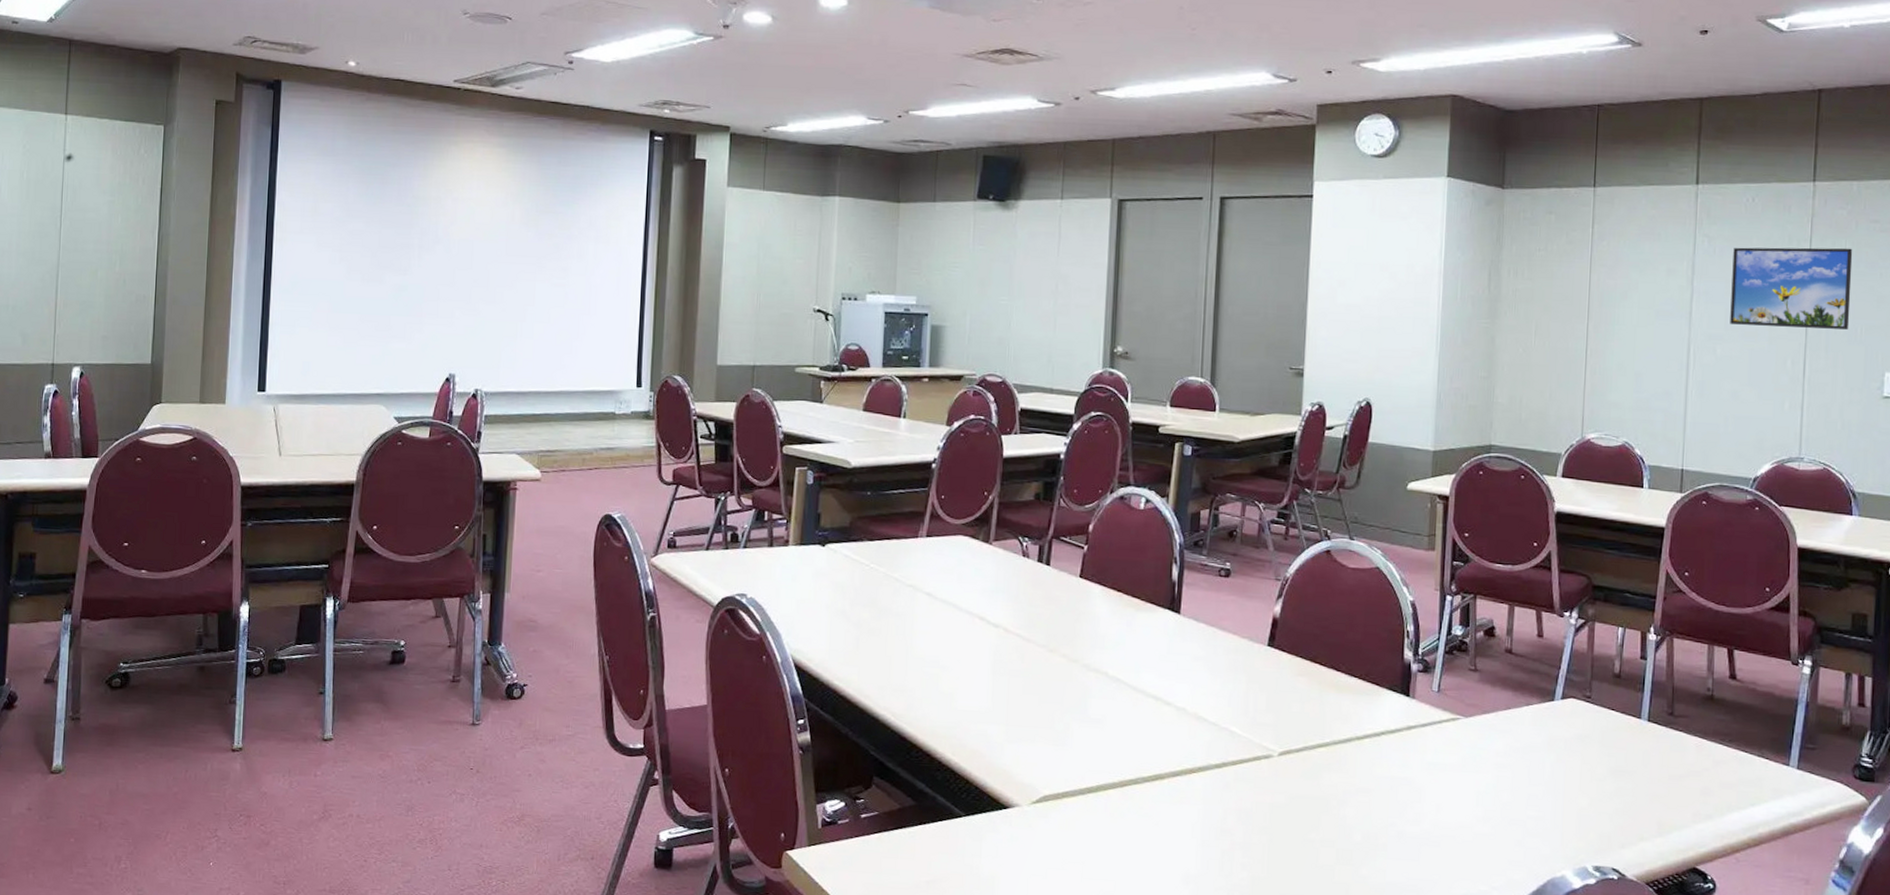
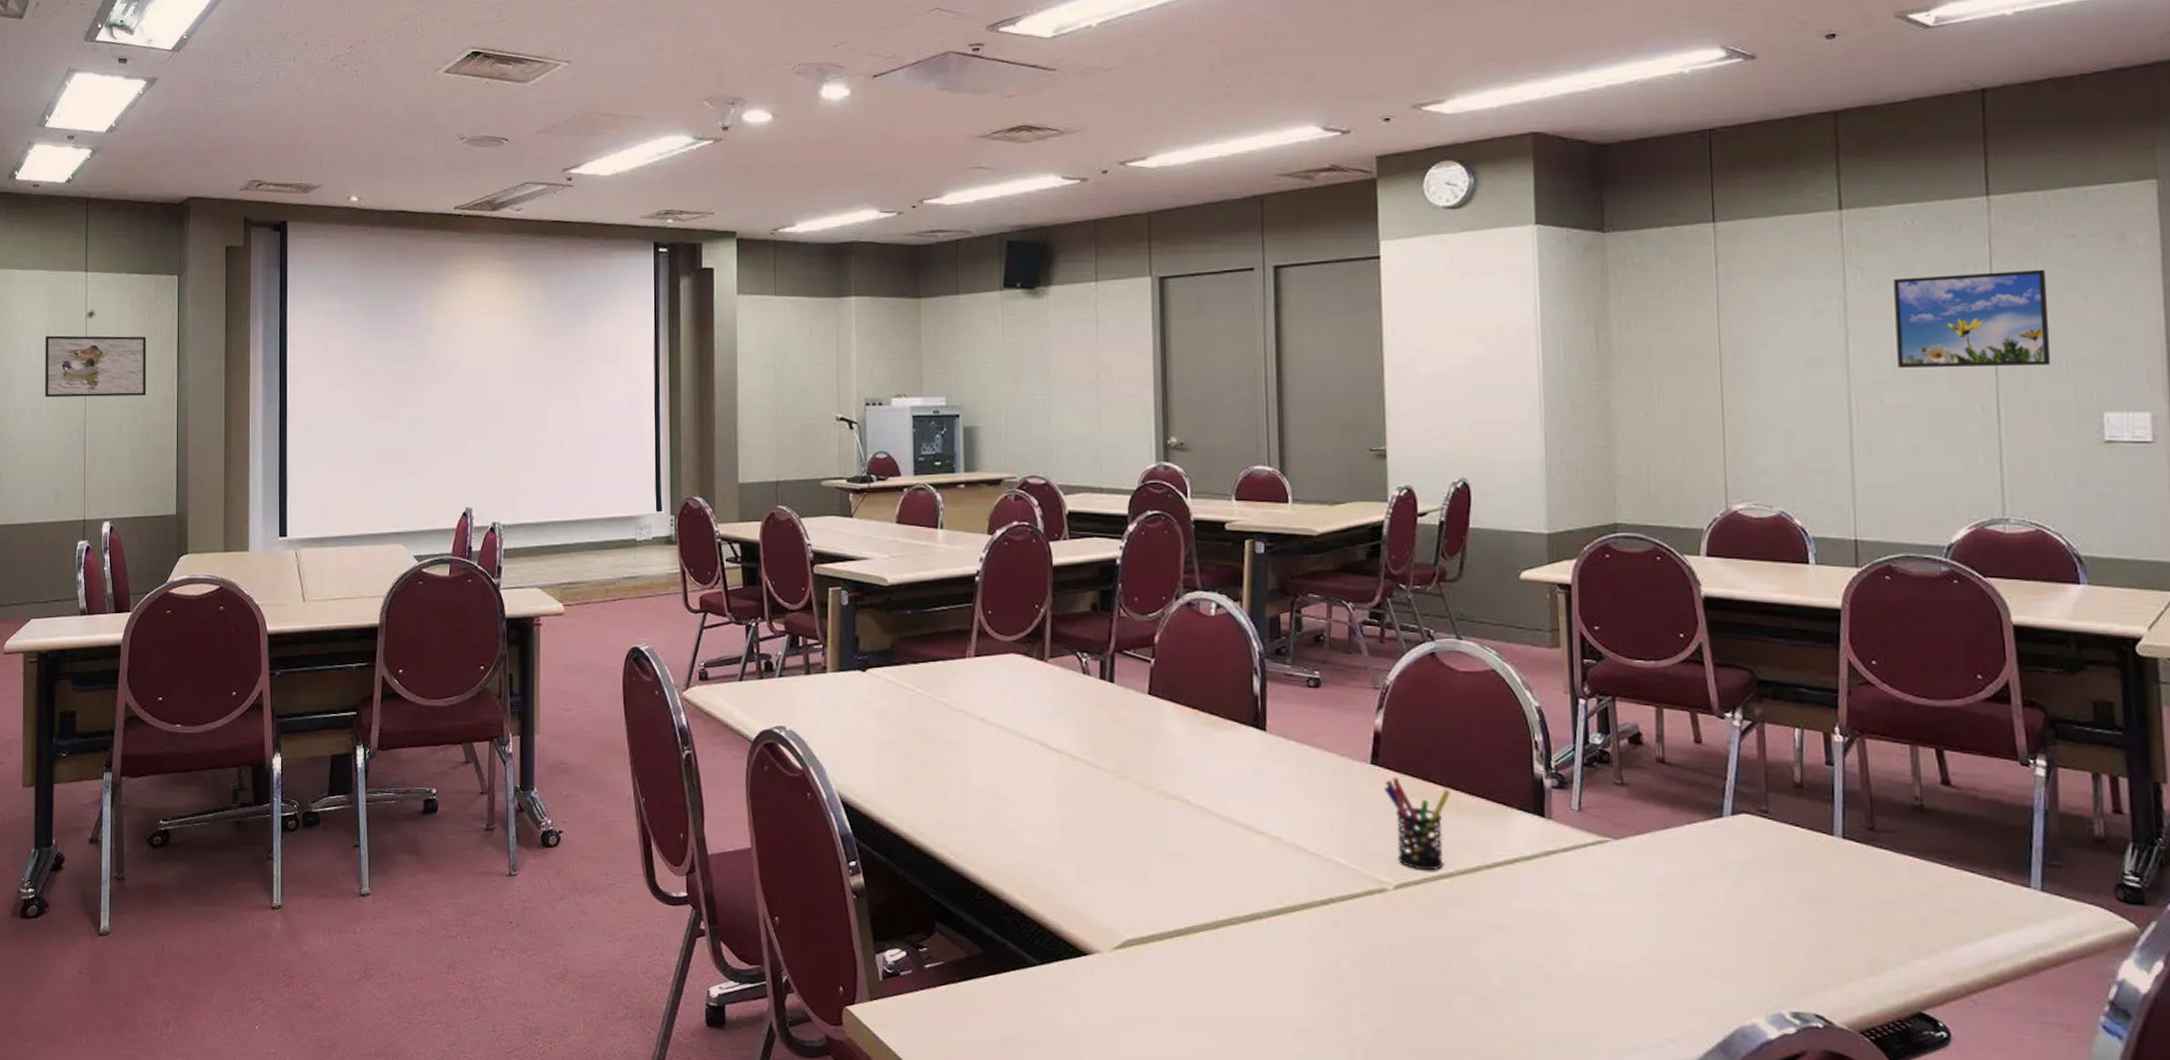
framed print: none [16,176,128,244] -> present [45,335,146,398]
pen holder: none [1276,658,1333,741] -> present [1383,777,1450,871]

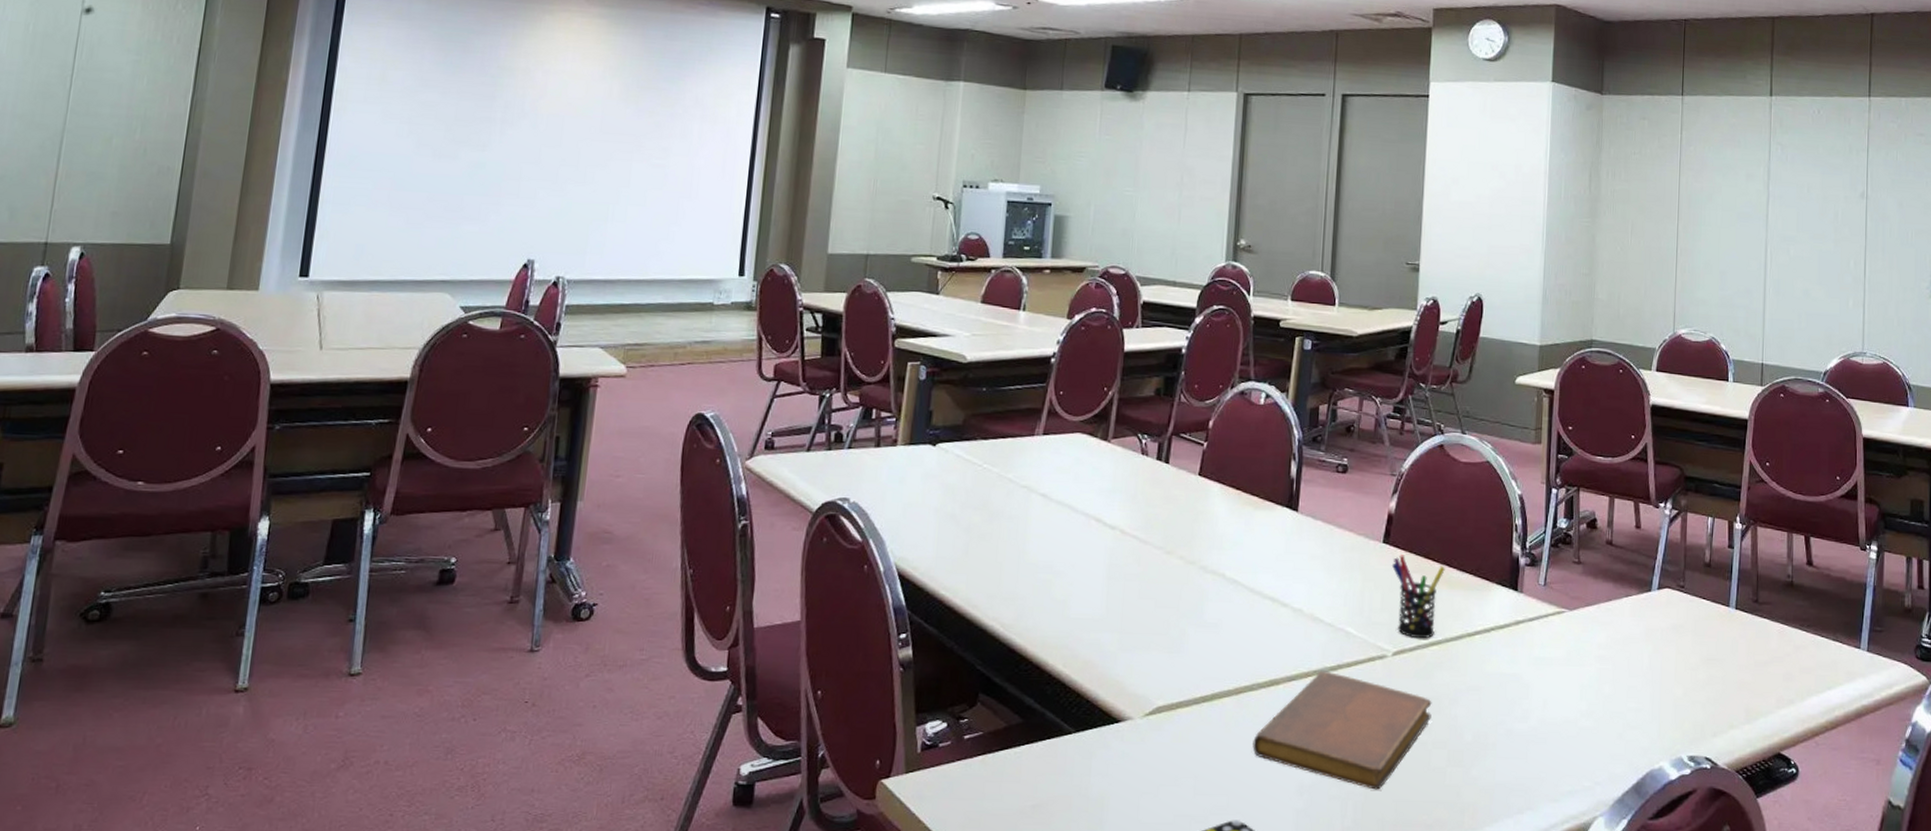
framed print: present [45,335,146,398] -> none [12,29,159,108]
notebook: none [1238,904,1449,1037] -> present [1252,671,1432,790]
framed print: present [1893,269,2051,368] -> none [1801,155,1903,233]

